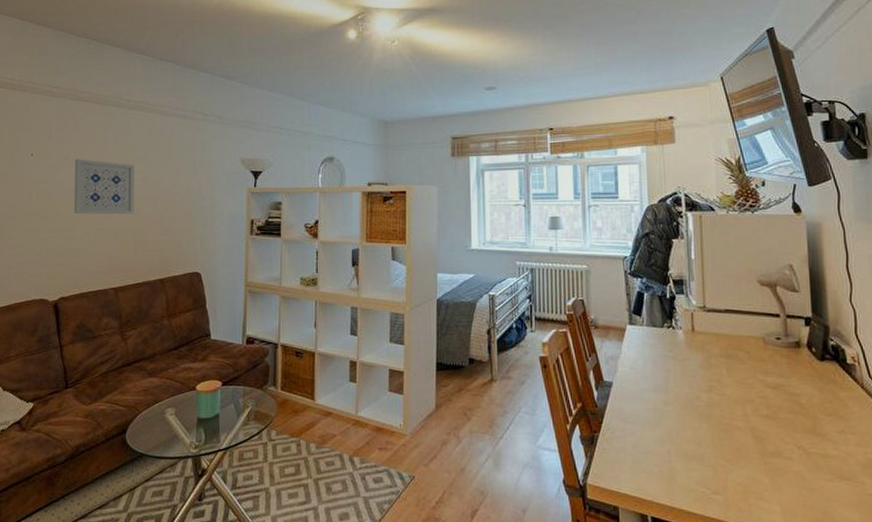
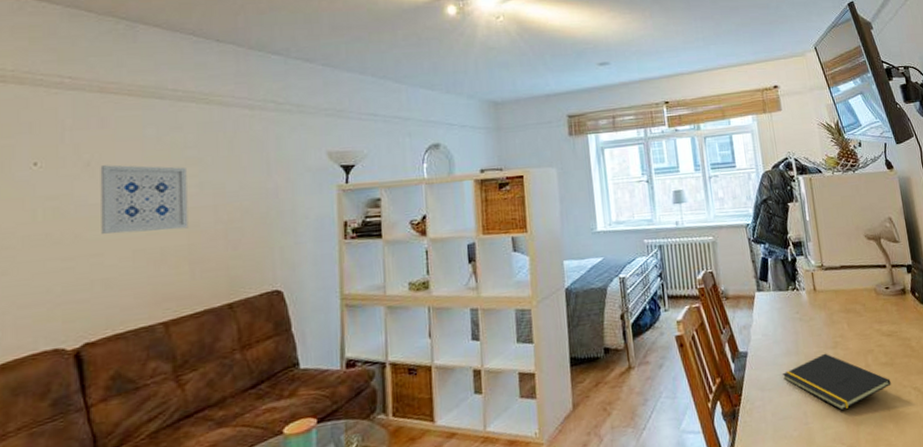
notepad: none [647,395,771,456] -> present [782,353,891,411]

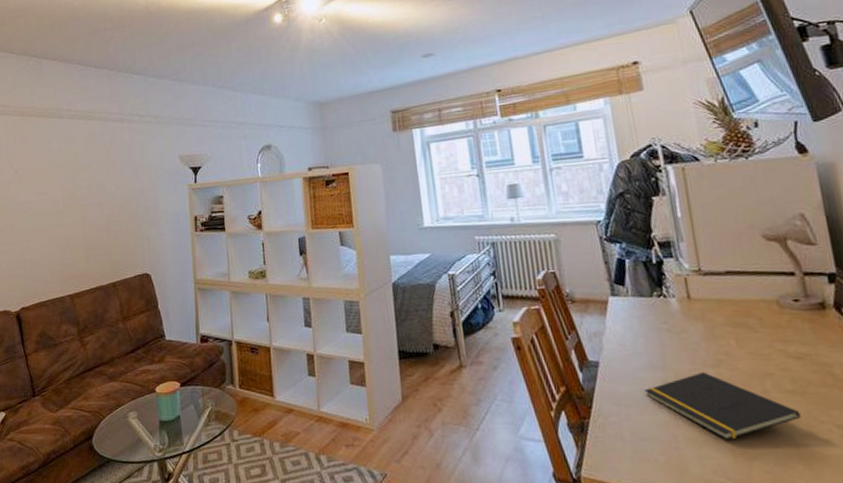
wall art: present [100,164,189,235] -> none [24,171,83,226]

